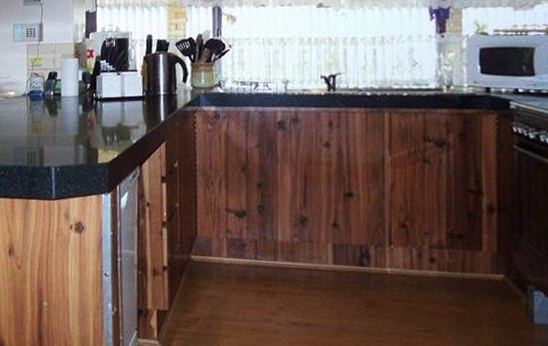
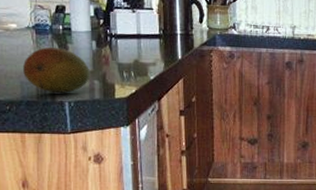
fruit: none [17,113,76,159] -> present [23,47,91,94]

